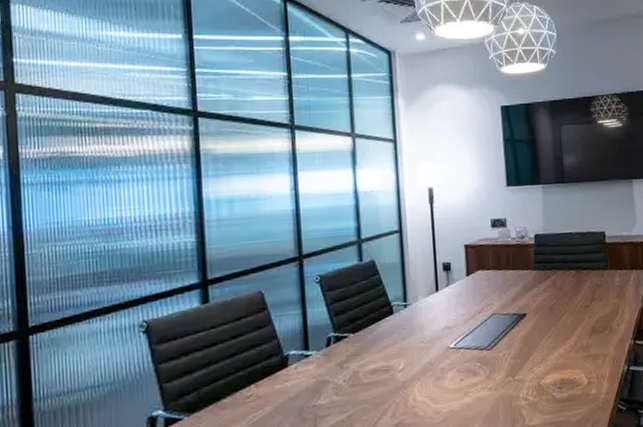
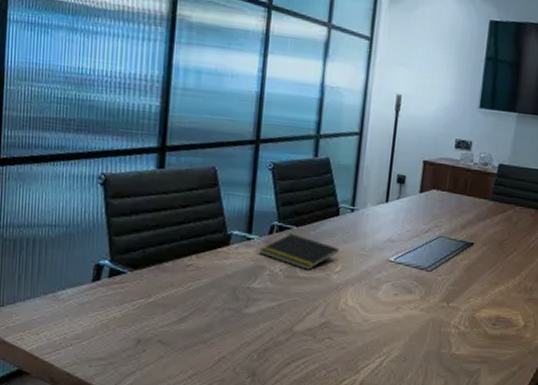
notepad: none [319,341,400,375] -> present [259,234,340,270]

